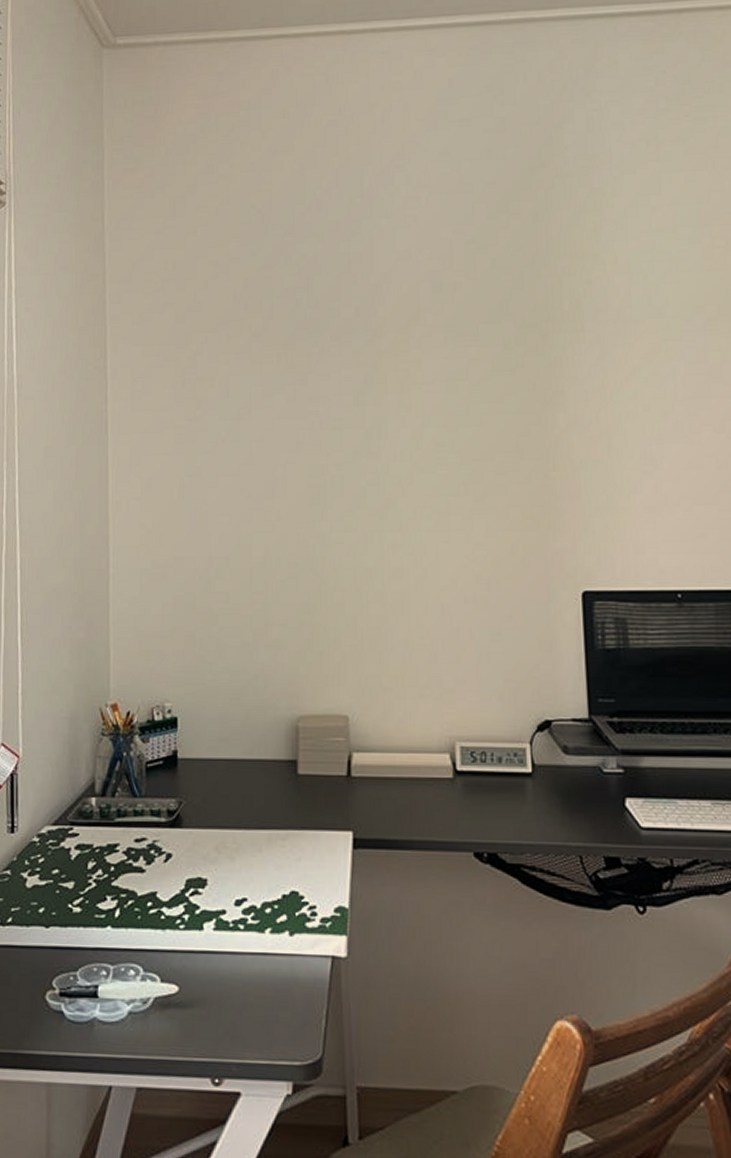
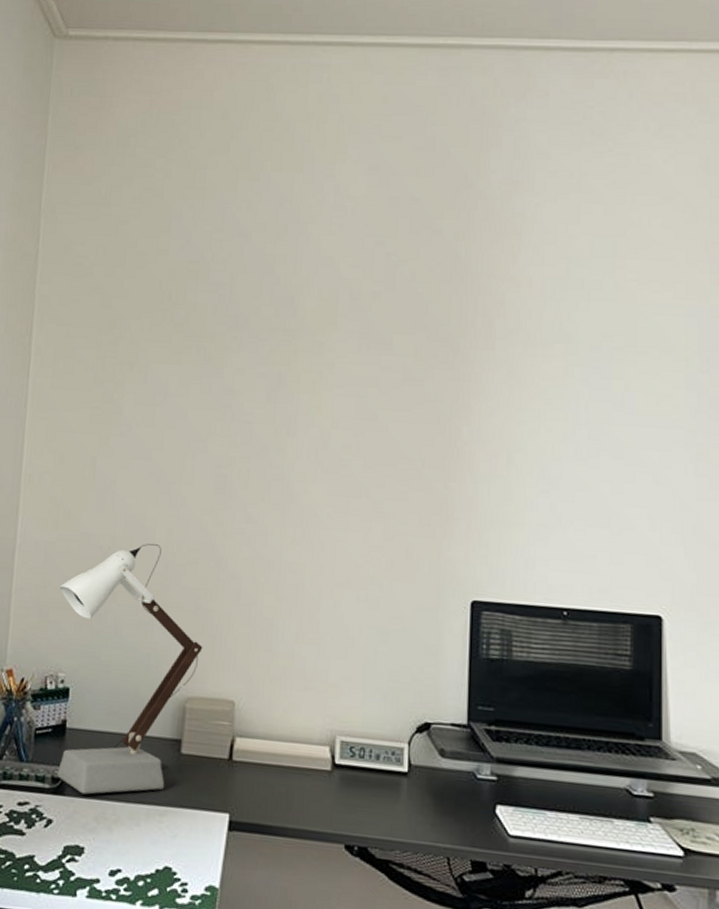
desk lamp: none [159,562,311,825] -> present [57,543,203,795]

